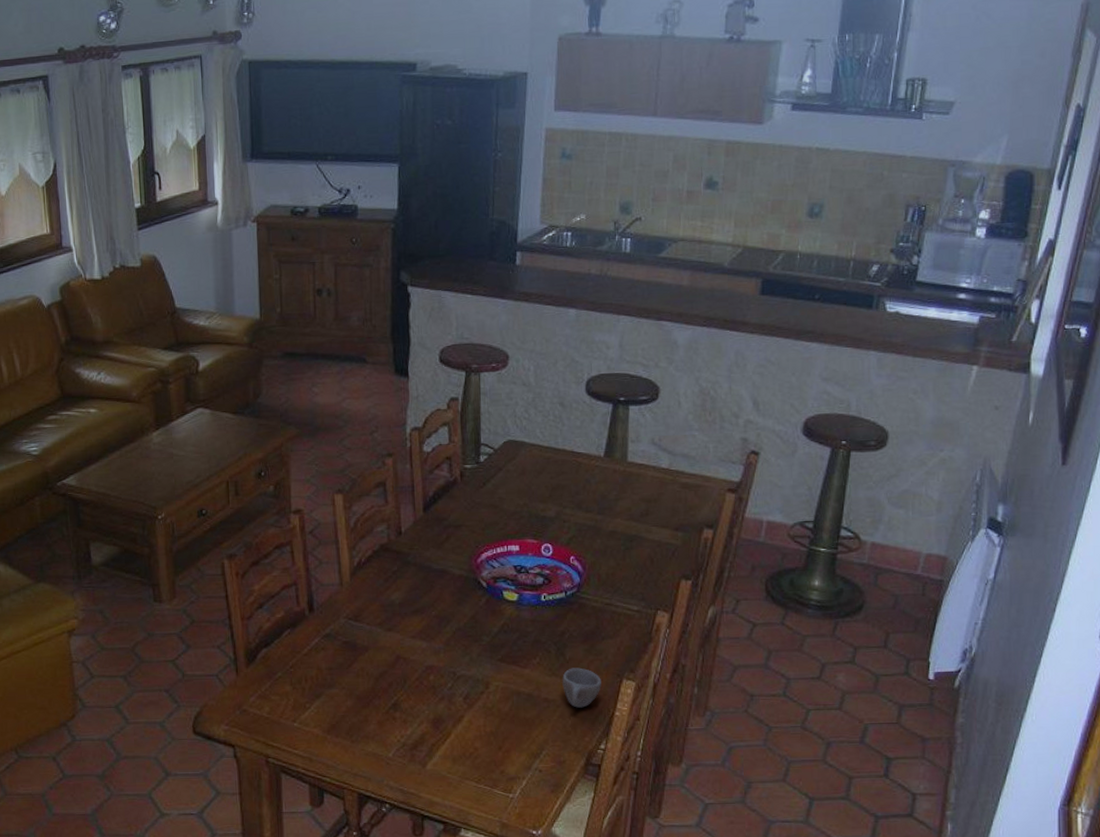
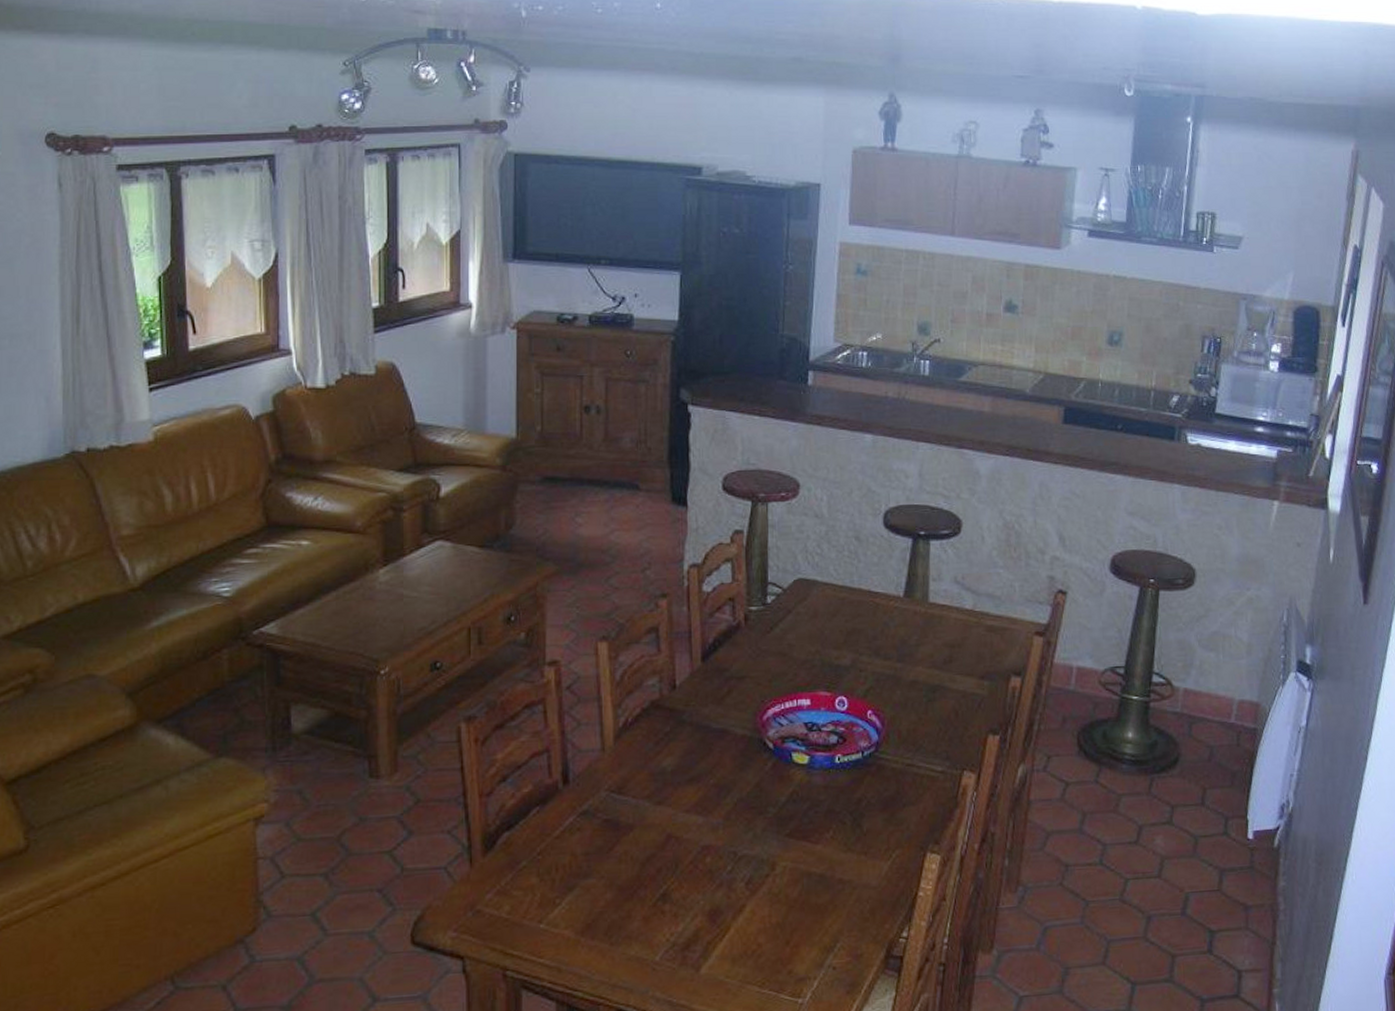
cup: present [562,667,601,708] -> none [859,840,903,889]

